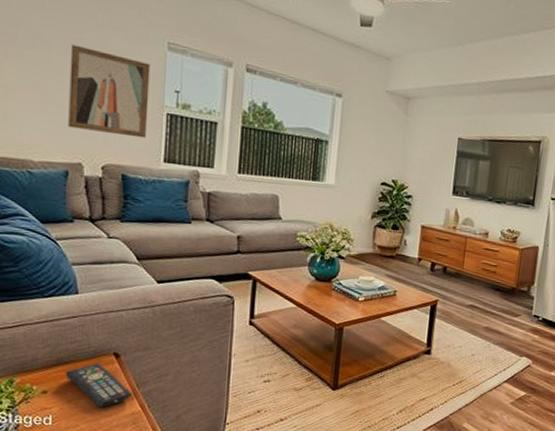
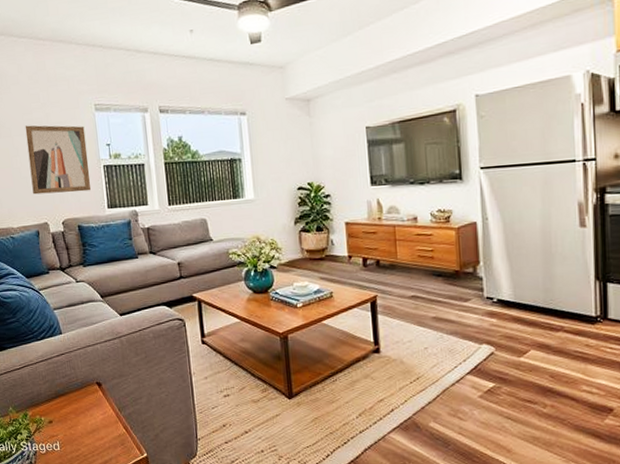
remote control: present [65,362,132,408] -> none [63,392,116,432]

